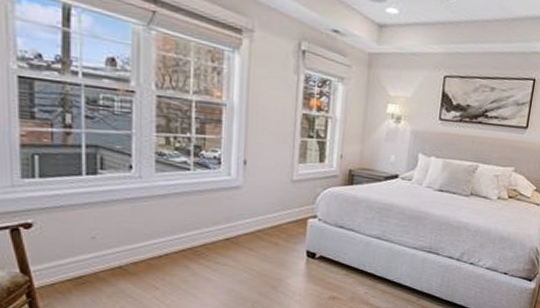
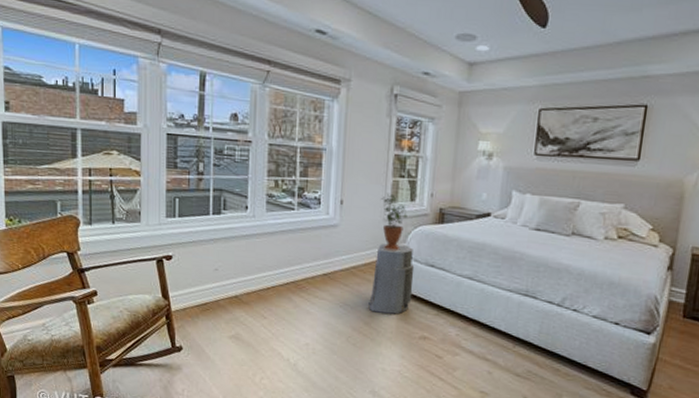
air purifier: none [276,205,324,277] -> present [368,243,415,314]
potted plant: none [289,153,316,213] -> present [381,193,407,251]

